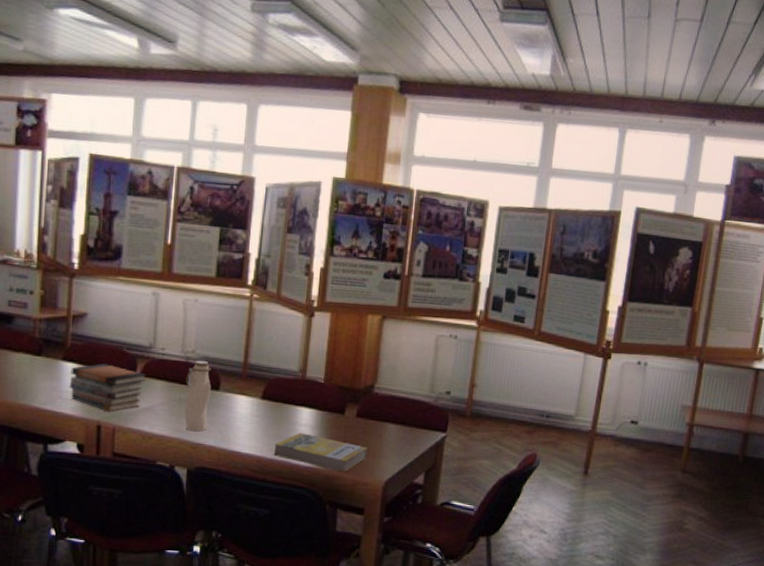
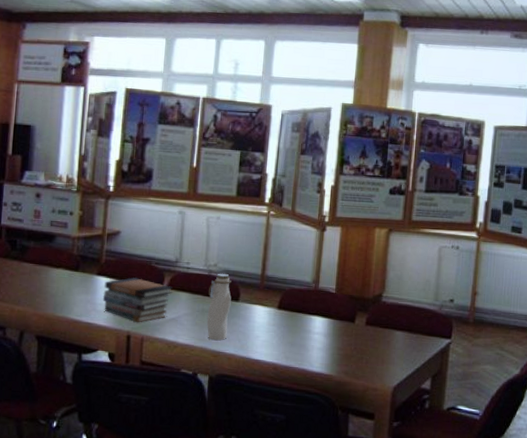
book: present [273,433,367,472] -> none [289,341,377,378]

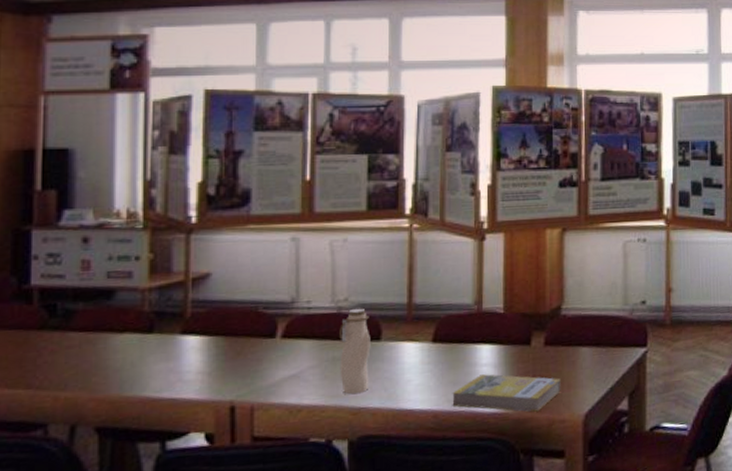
book stack: present [102,277,173,322] -> none [191,330,291,388]
book: none [289,341,377,378] -> present [452,374,561,412]

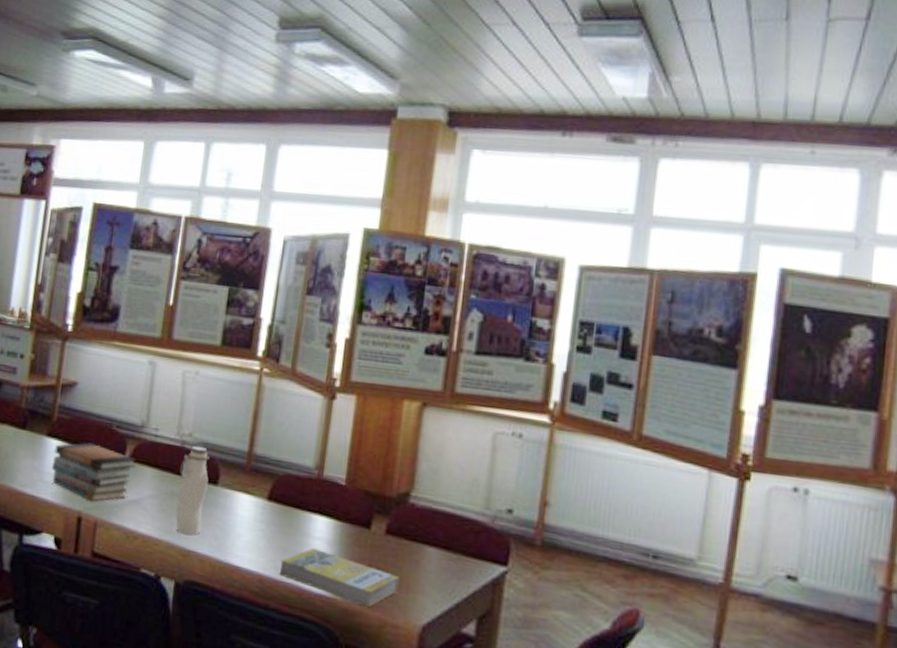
book stack: none [191,330,291,388] -> present [51,442,137,502]

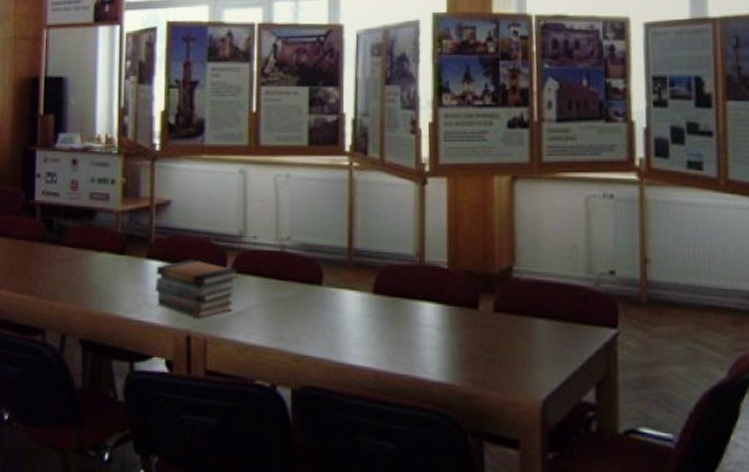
water bottle: present [175,445,210,536] -> none [283,248,312,340]
book: present [279,548,399,607] -> none [394,336,514,388]

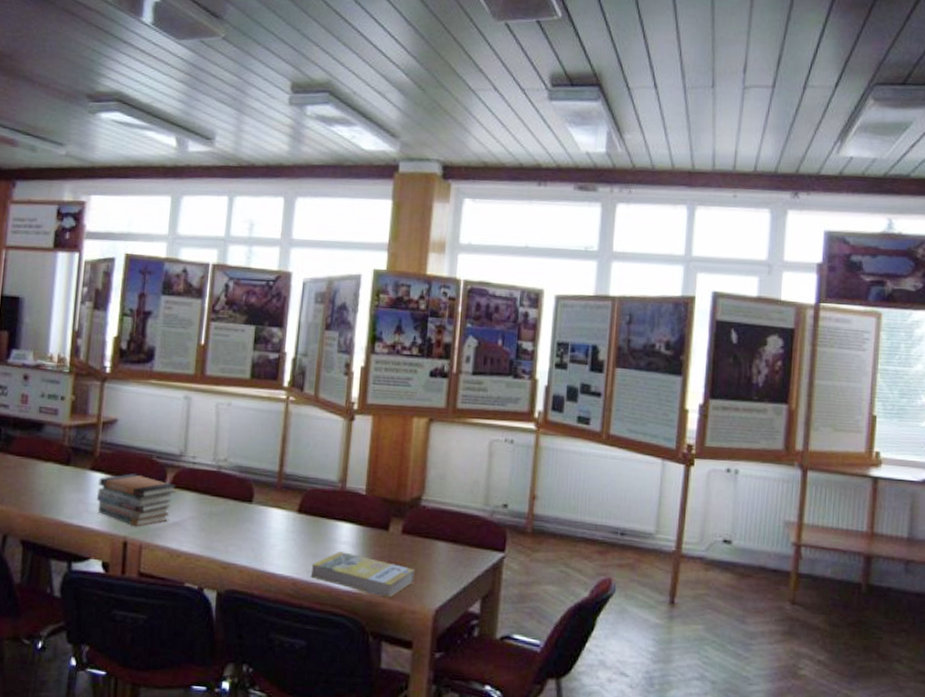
book: none [394,336,514,388] -> present [310,551,415,598]

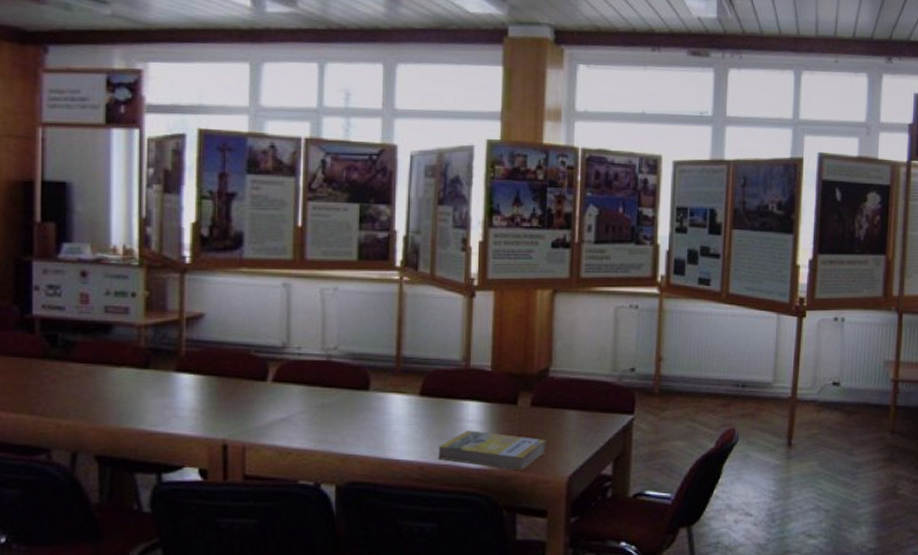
book stack: present [96,473,177,526] -> none [185,371,282,427]

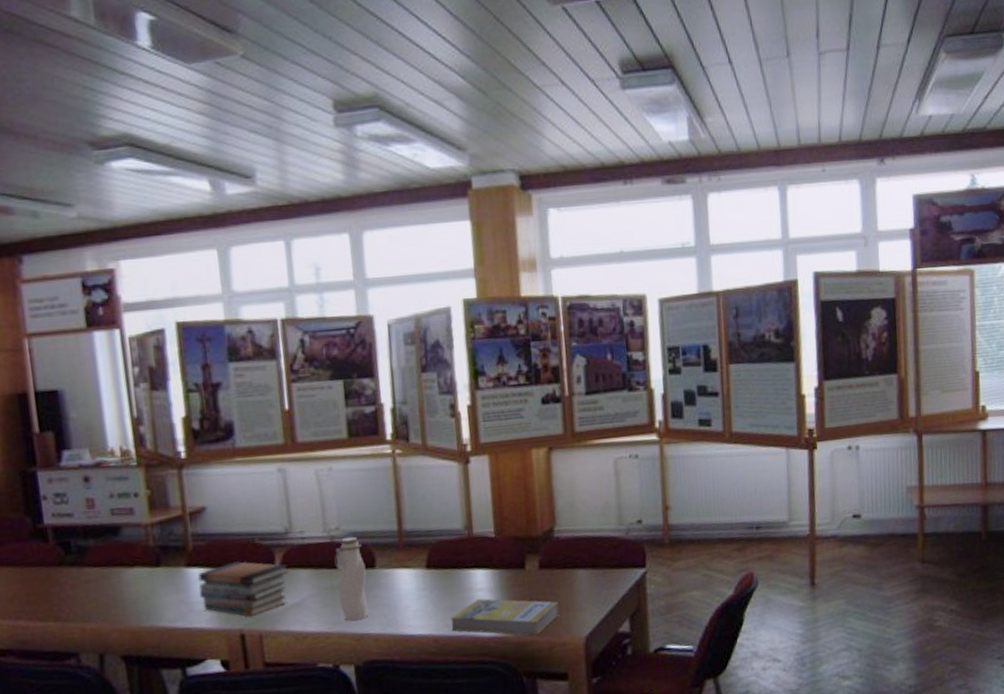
book stack: none [185,371,282,427] -> present [198,561,289,617]
water bottle: none [328,357,359,441] -> present [334,536,369,622]

